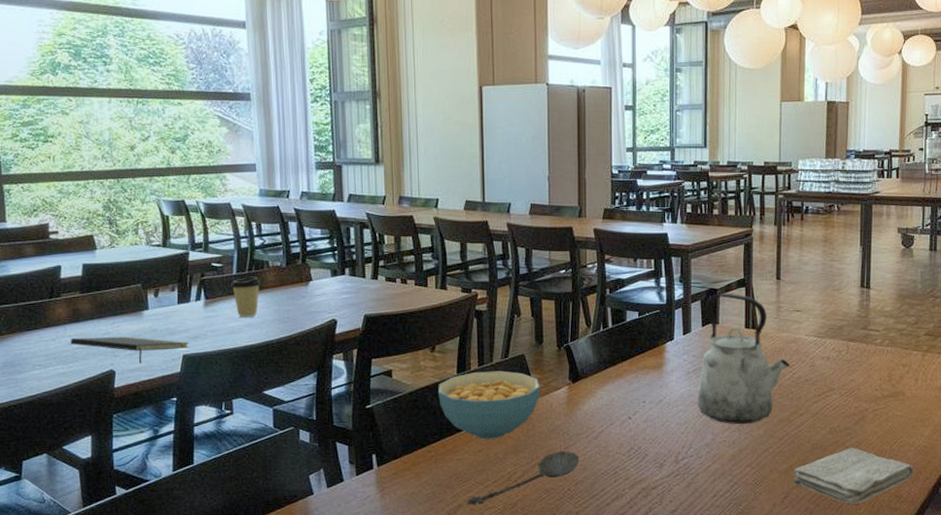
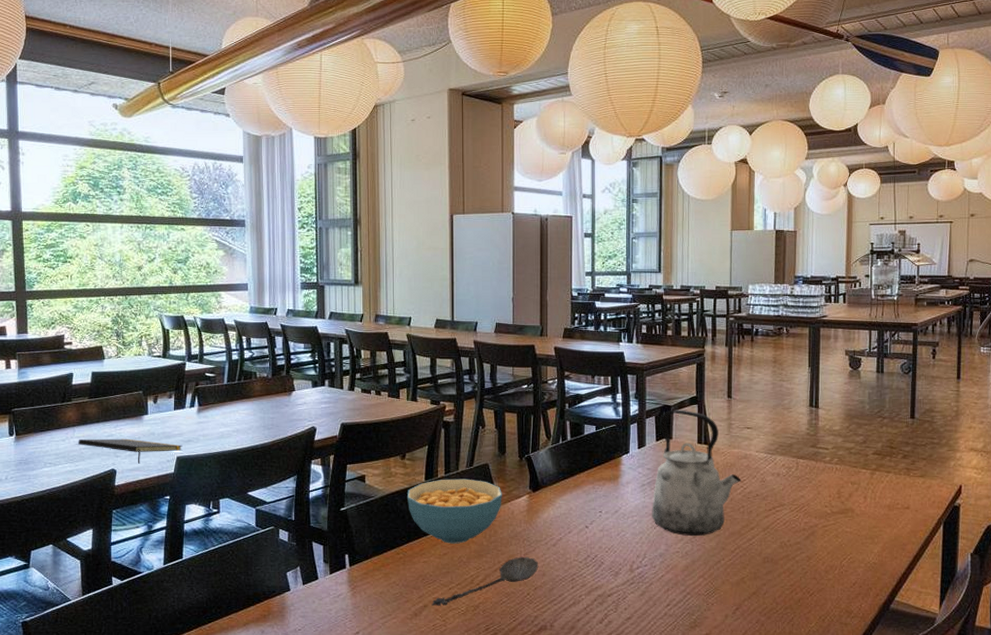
coffee cup: present [230,276,261,318] -> none [222,386,249,424]
washcloth: present [793,447,914,504] -> none [744,562,864,618]

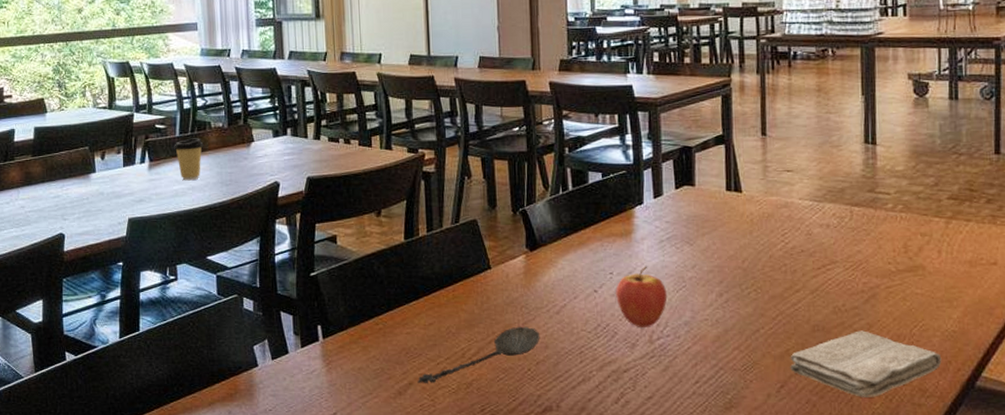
notepad: present [78,438,183,464] -> none [23,199,134,227]
coffee cup: none [222,386,249,424] -> present [174,138,204,181]
cereal bowl: present [407,479,502,544] -> none [385,237,495,312]
fruit: none [604,506,646,559] -> present [616,266,668,329]
kettle: present [652,409,741,537] -> none [673,151,782,301]
washcloth: none [744,562,864,618] -> present [790,330,942,397]

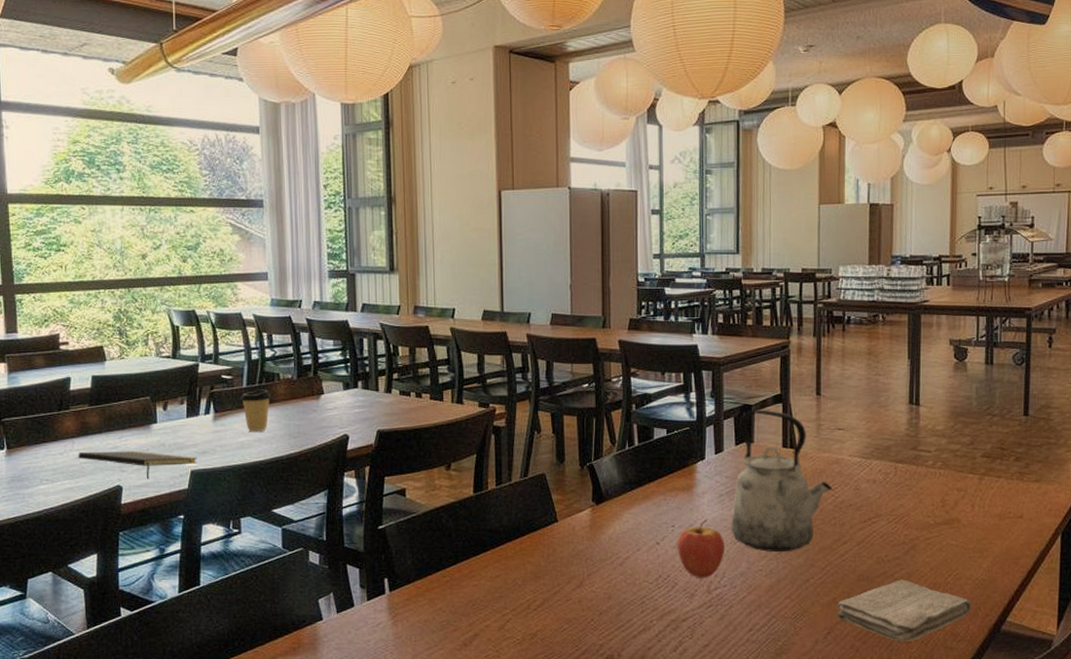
notepad: none [23,199,134,227] -> present [78,451,197,479]
spoon: present [417,326,540,384] -> none [483,577,604,636]
kettle: none [673,151,782,301] -> present [731,409,832,553]

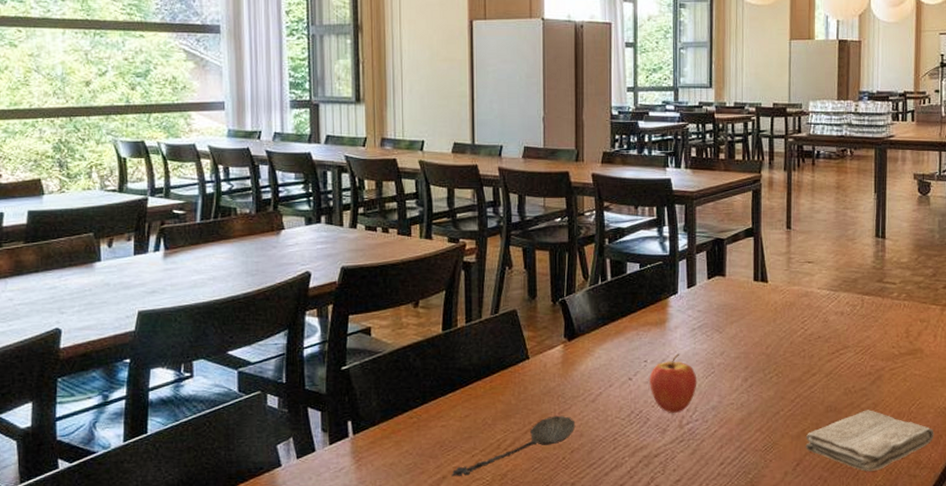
notepad: present [78,451,197,479] -> none [11,291,145,321]
coffee cup: present [240,389,272,433] -> none [193,225,228,271]
spoon: none [483,577,604,636] -> present [451,415,576,477]
kettle: present [731,409,832,553] -> none [703,243,802,386]

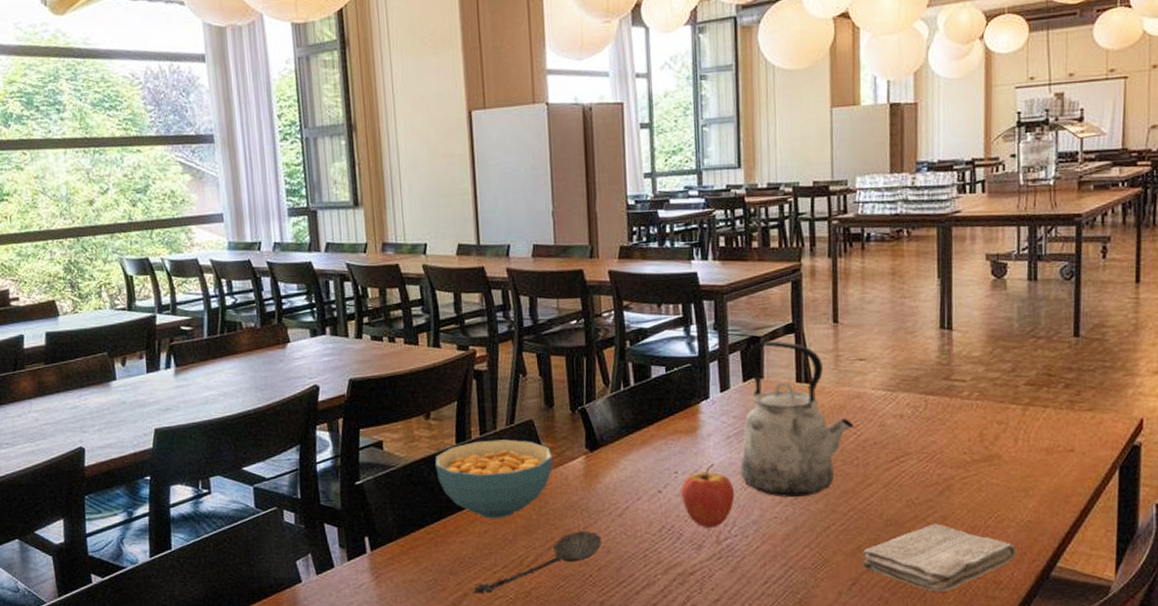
cereal bowl: none [422,328,533,404] -> present [435,439,553,519]
kettle: none [703,243,802,386] -> present [741,341,854,498]

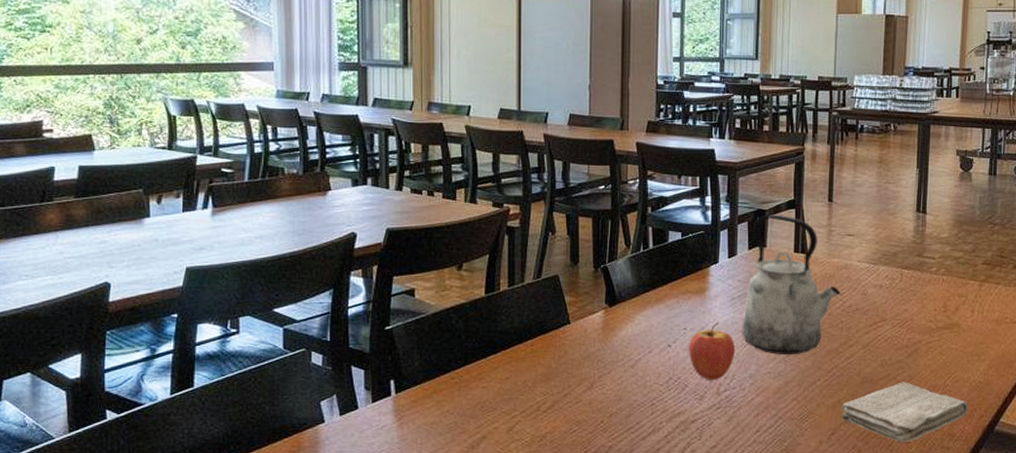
cereal bowl: present [435,439,553,519] -> none [464,292,574,366]
spoon: present [473,530,602,595] -> none [491,379,615,438]

